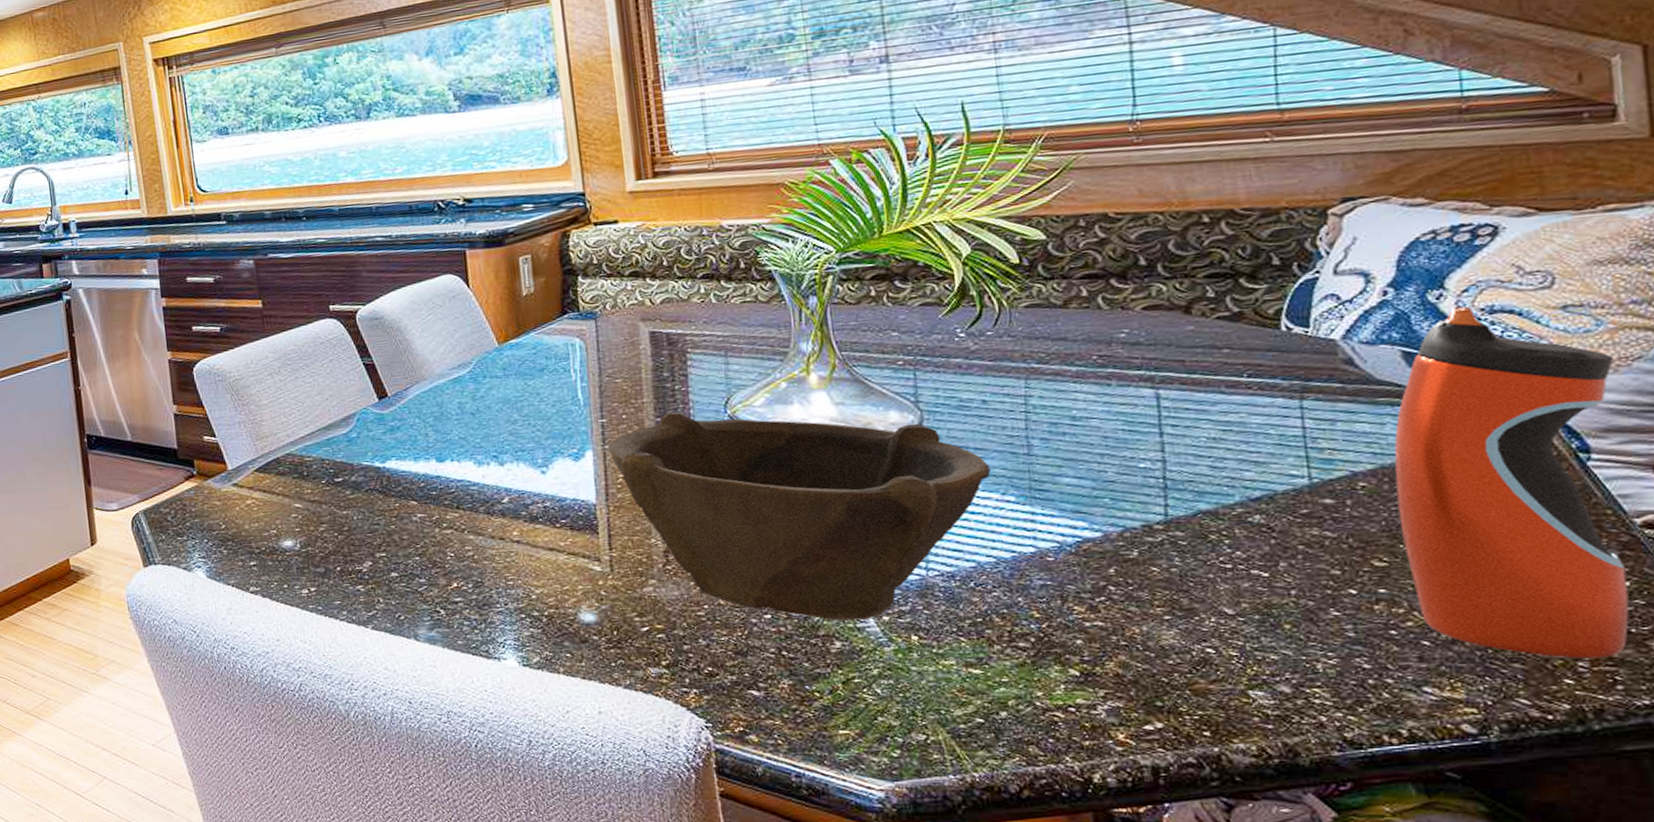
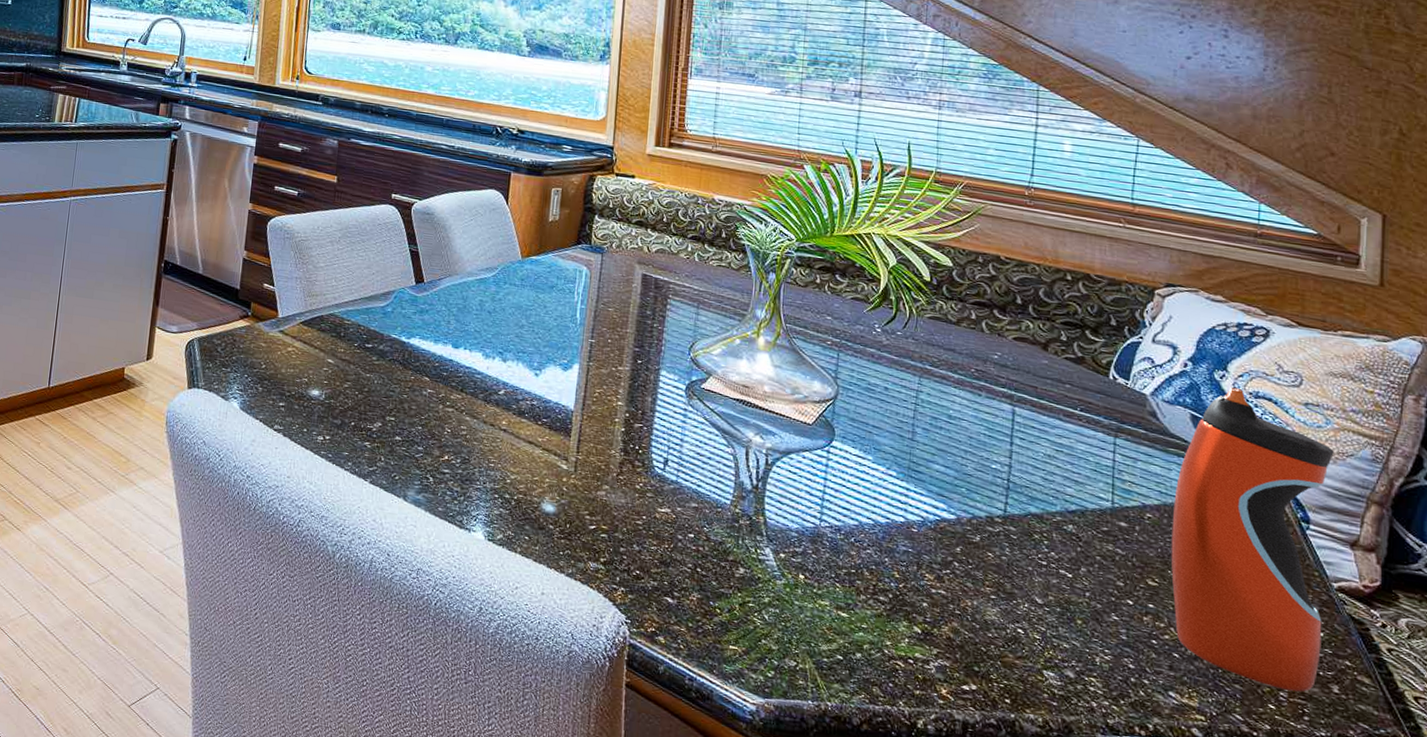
bowl: present [608,412,992,621] -> none [591,345,883,554]

